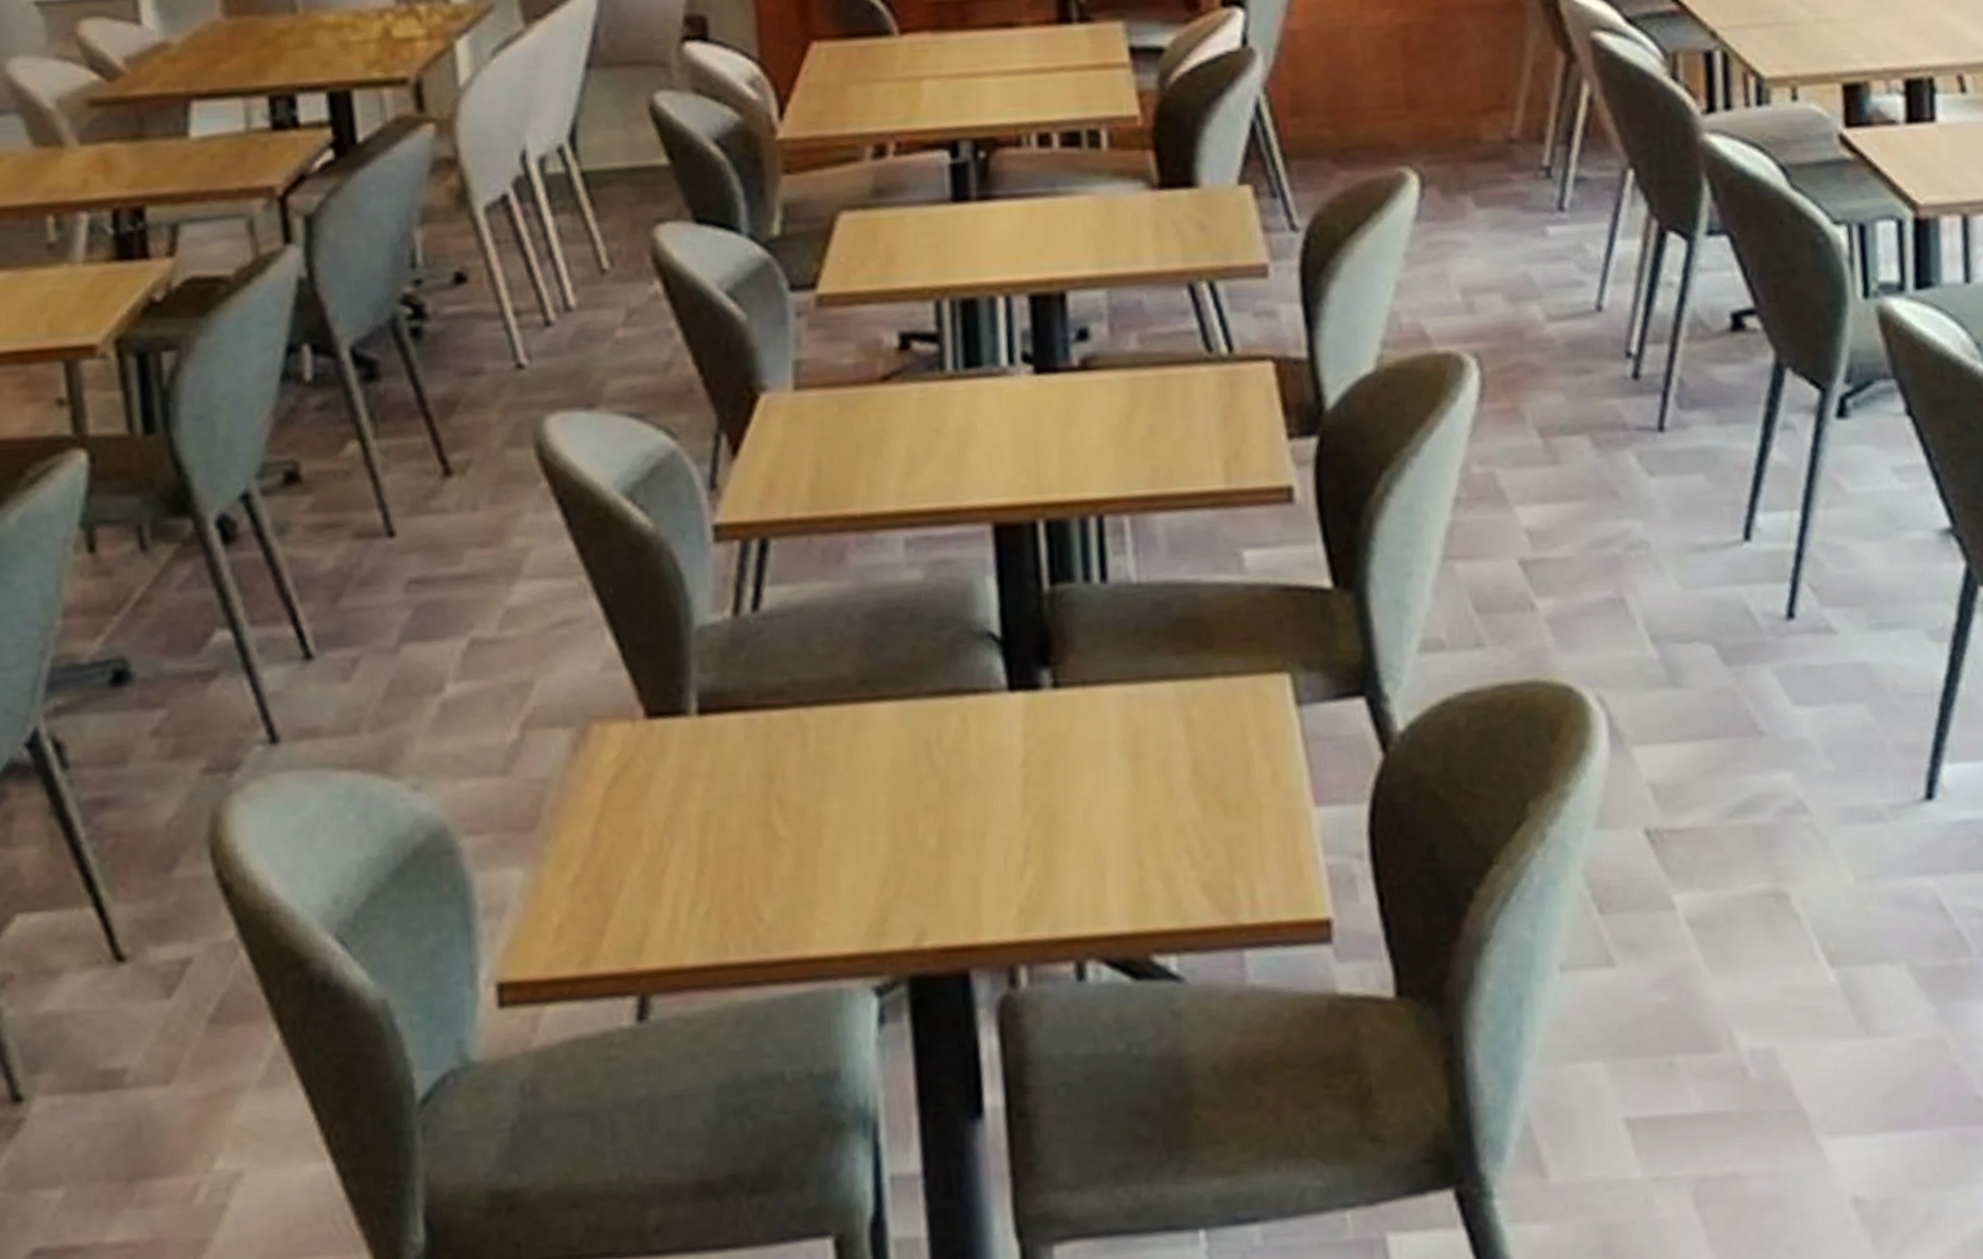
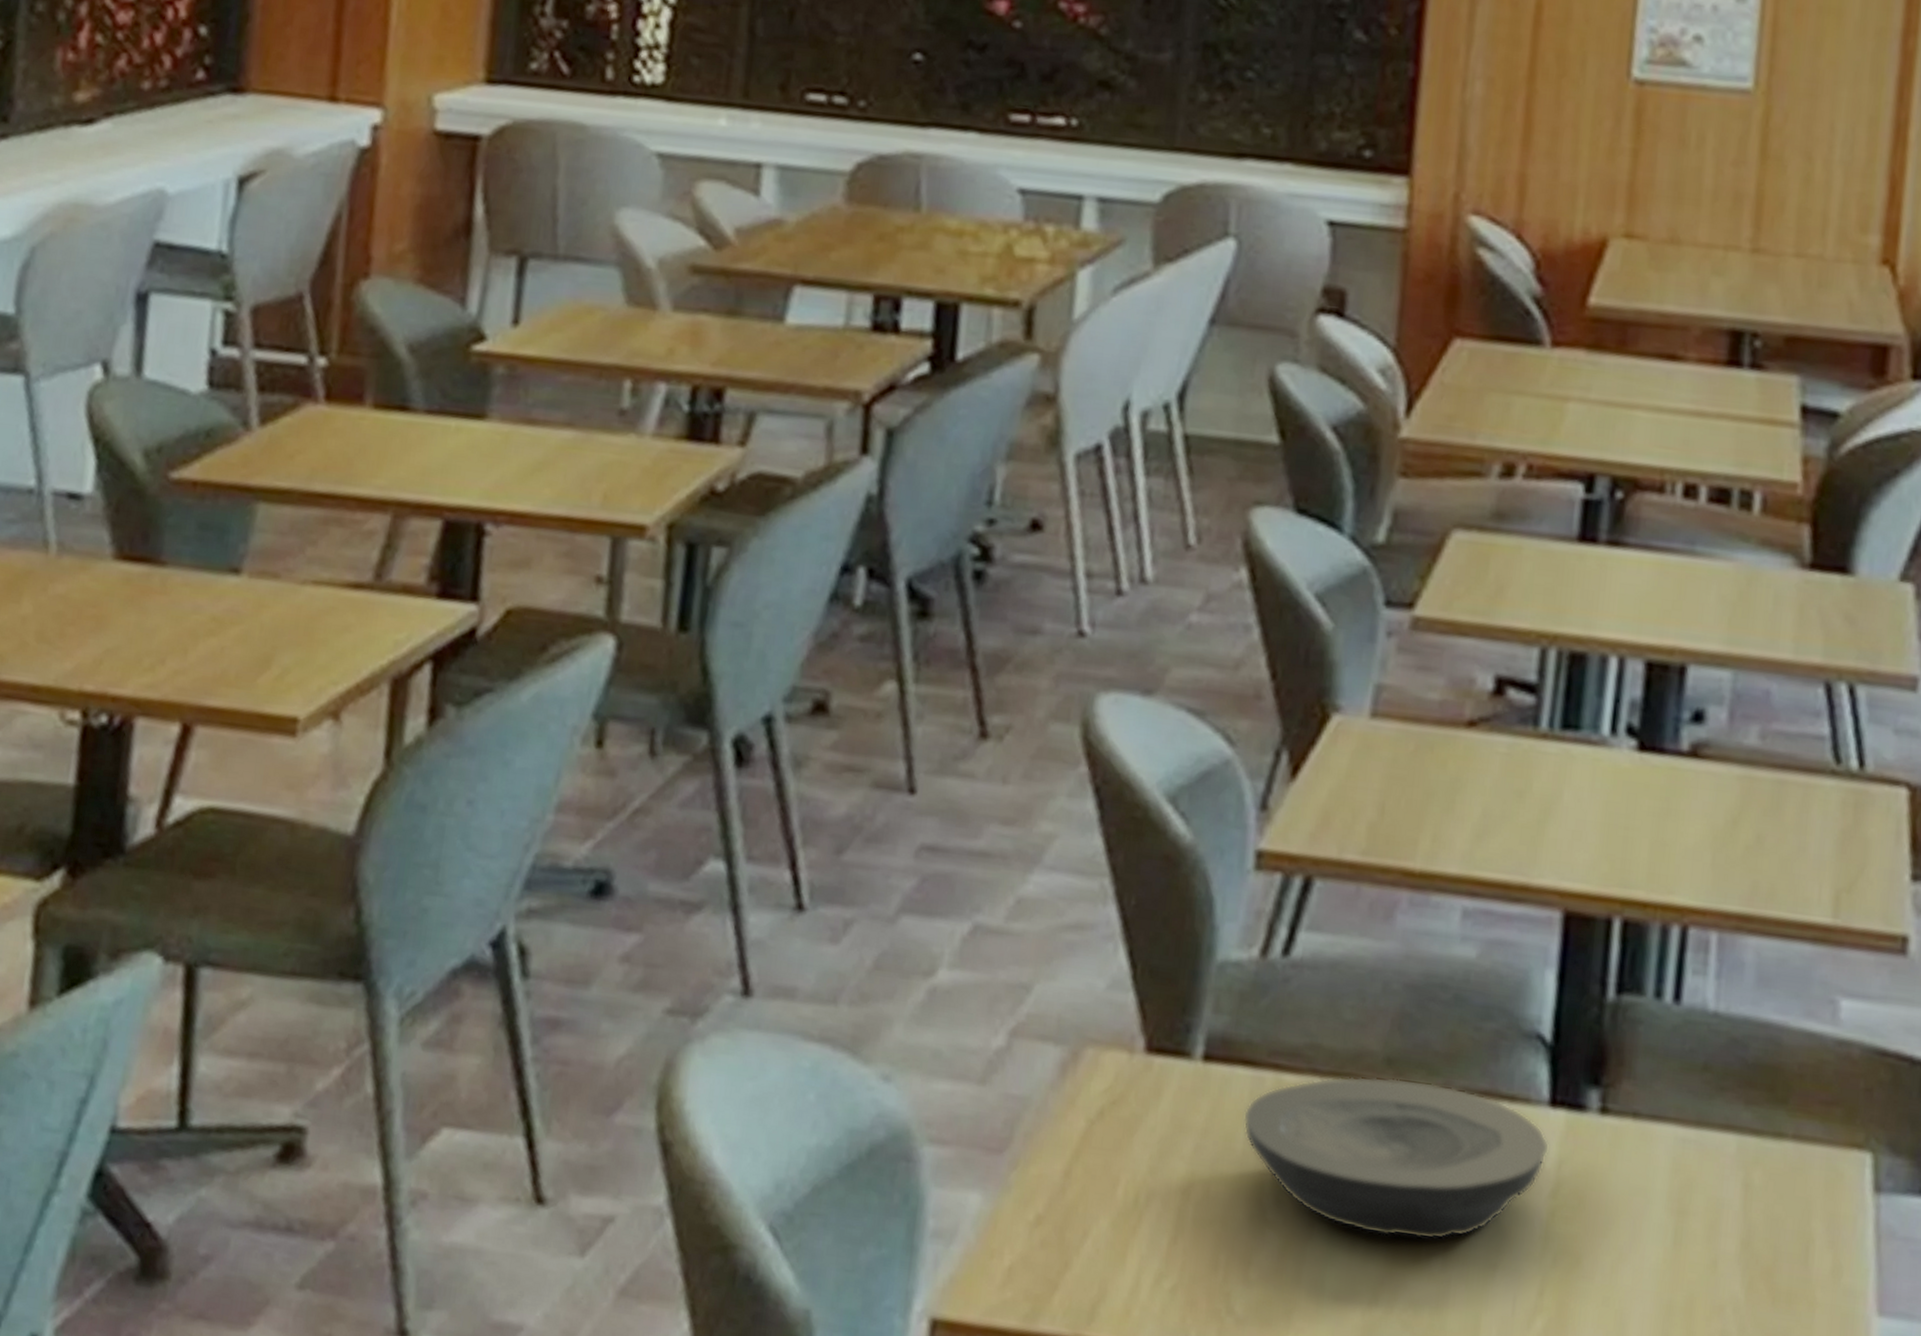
plate: none [742,692,1015,830] -> present [1243,1076,1550,1241]

